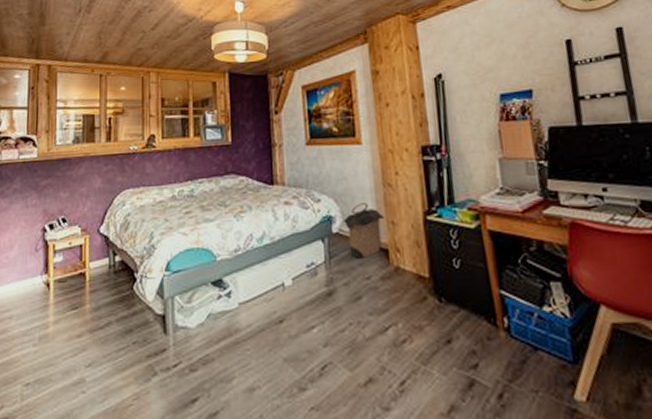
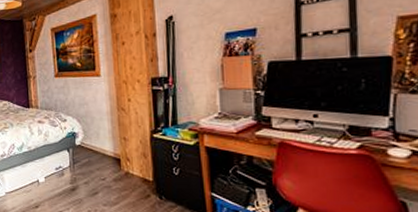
laundry hamper: present [343,203,384,260] -> none [84,123,118,166]

